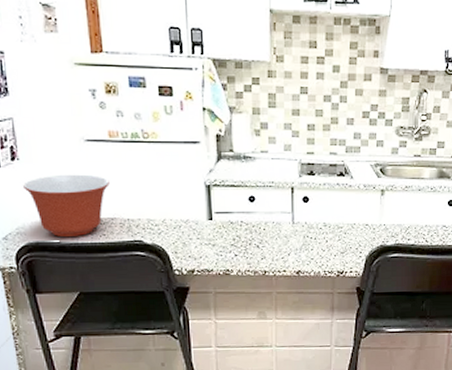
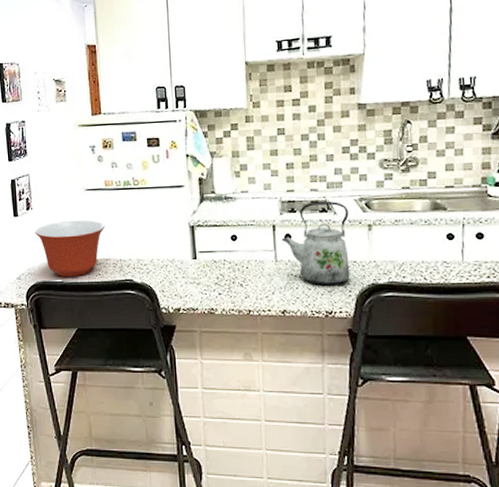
kettle: none [299,165,364,247] -> present [282,201,350,286]

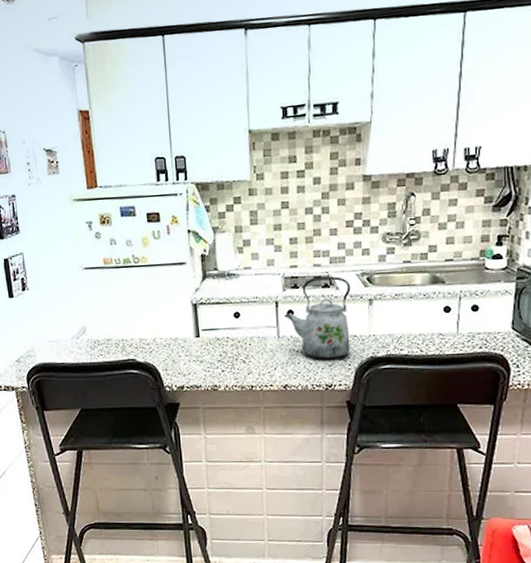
mixing bowl: present [35,220,105,277] -> none [32,299,105,359]

